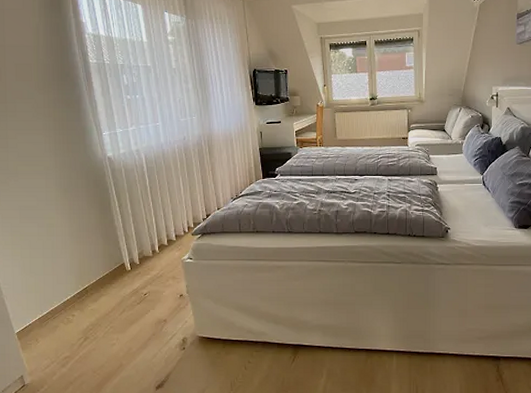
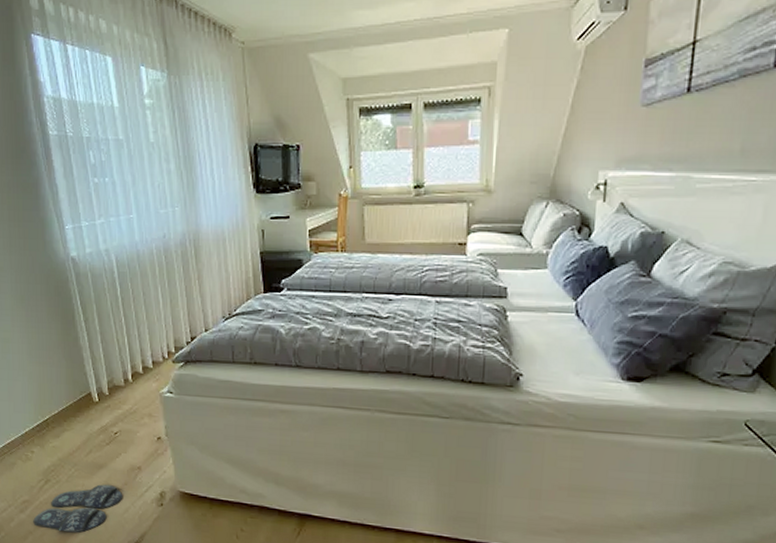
slippers: none [73,337,152,380] -> present [33,484,123,533]

